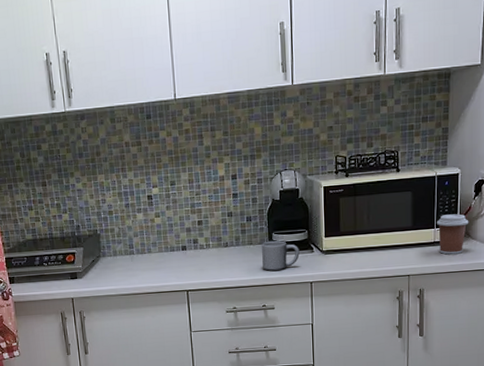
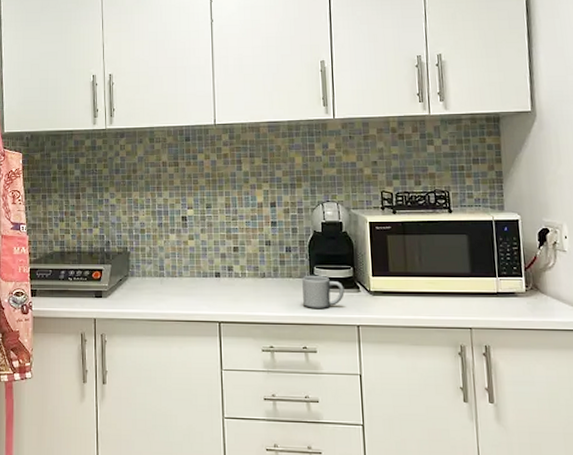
coffee cup: present [437,214,469,255] -> none [498,263,536,309]

